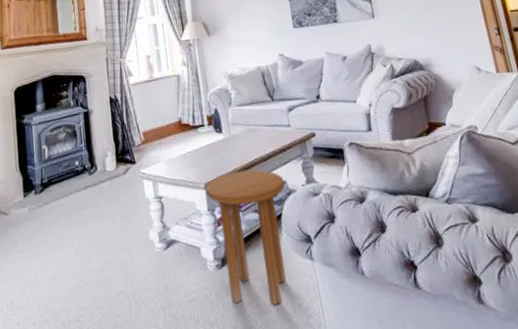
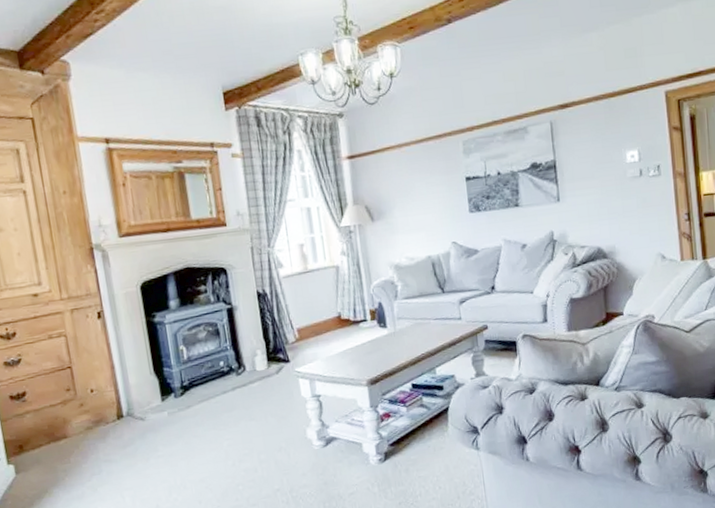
side table: present [205,169,286,305] -> none [367,364,453,494]

